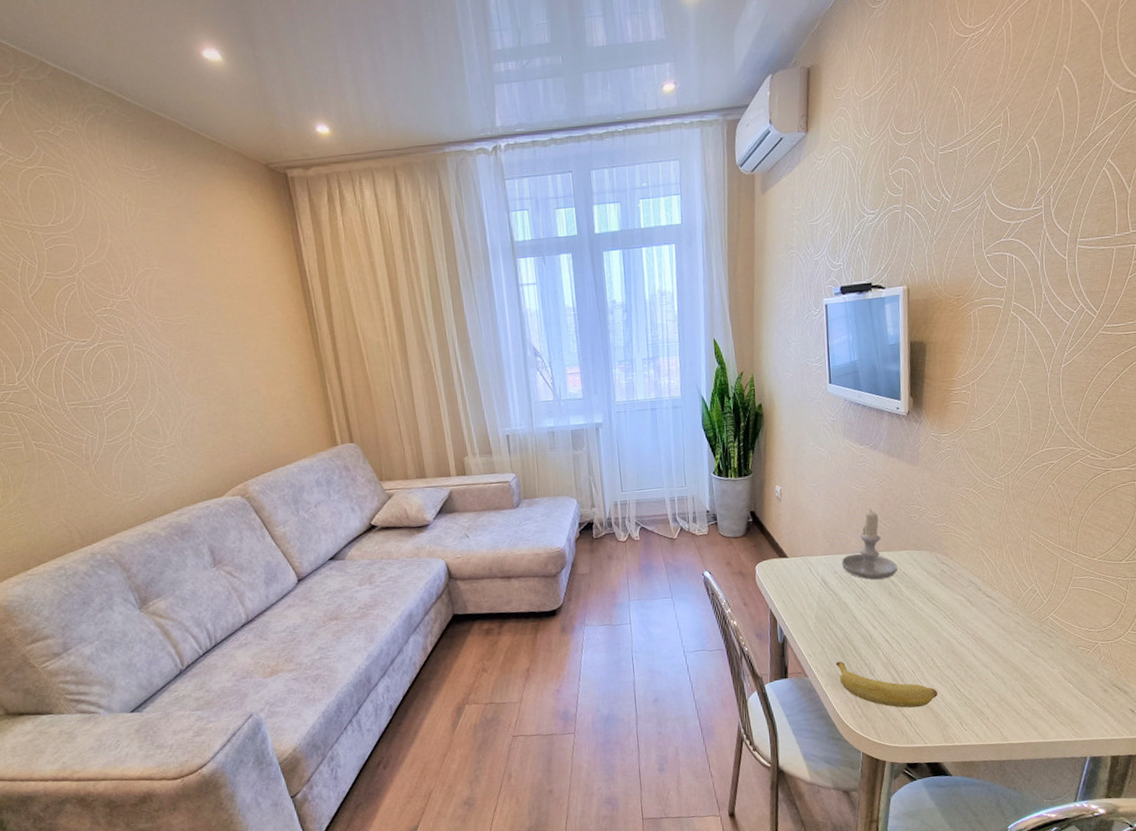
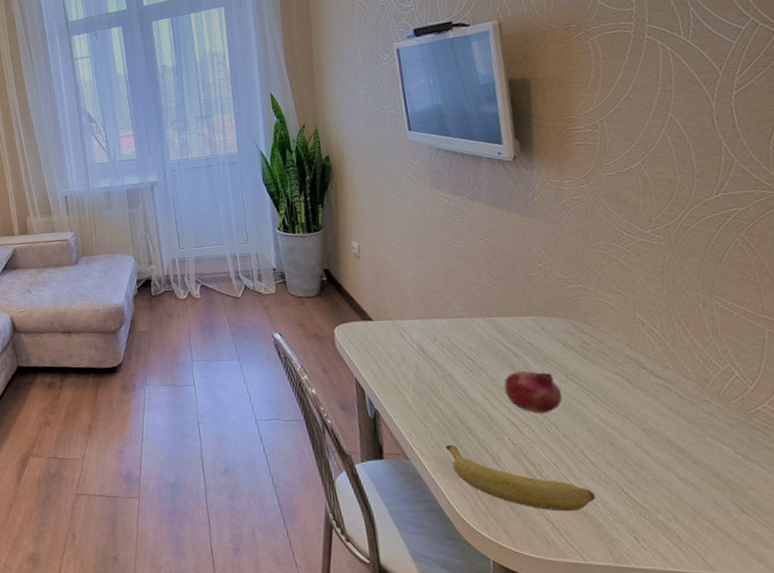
candle: present [841,509,897,580] -> none [441,267,519,350]
fruit: none [883,596,924,631] -> present [504,371,563,414]

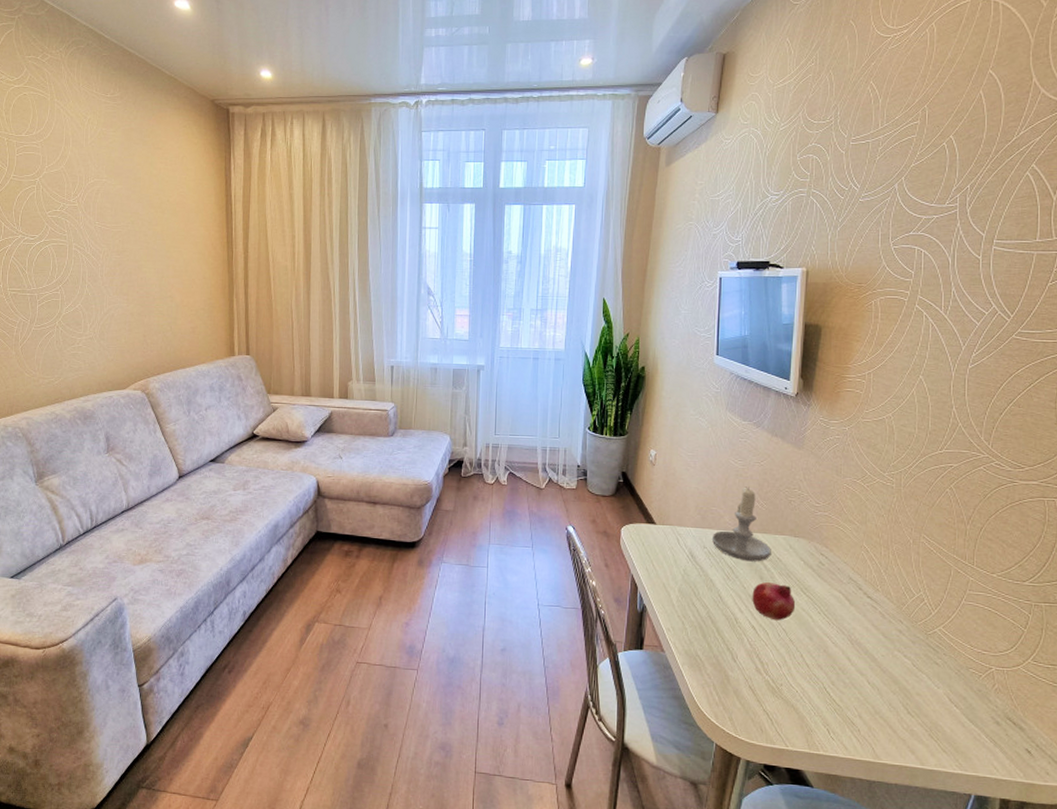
candle: none [441,267,519,350] -> present [711,486,771,562]
banana: present [445,445,595,512] -> none [696,641,804,706]

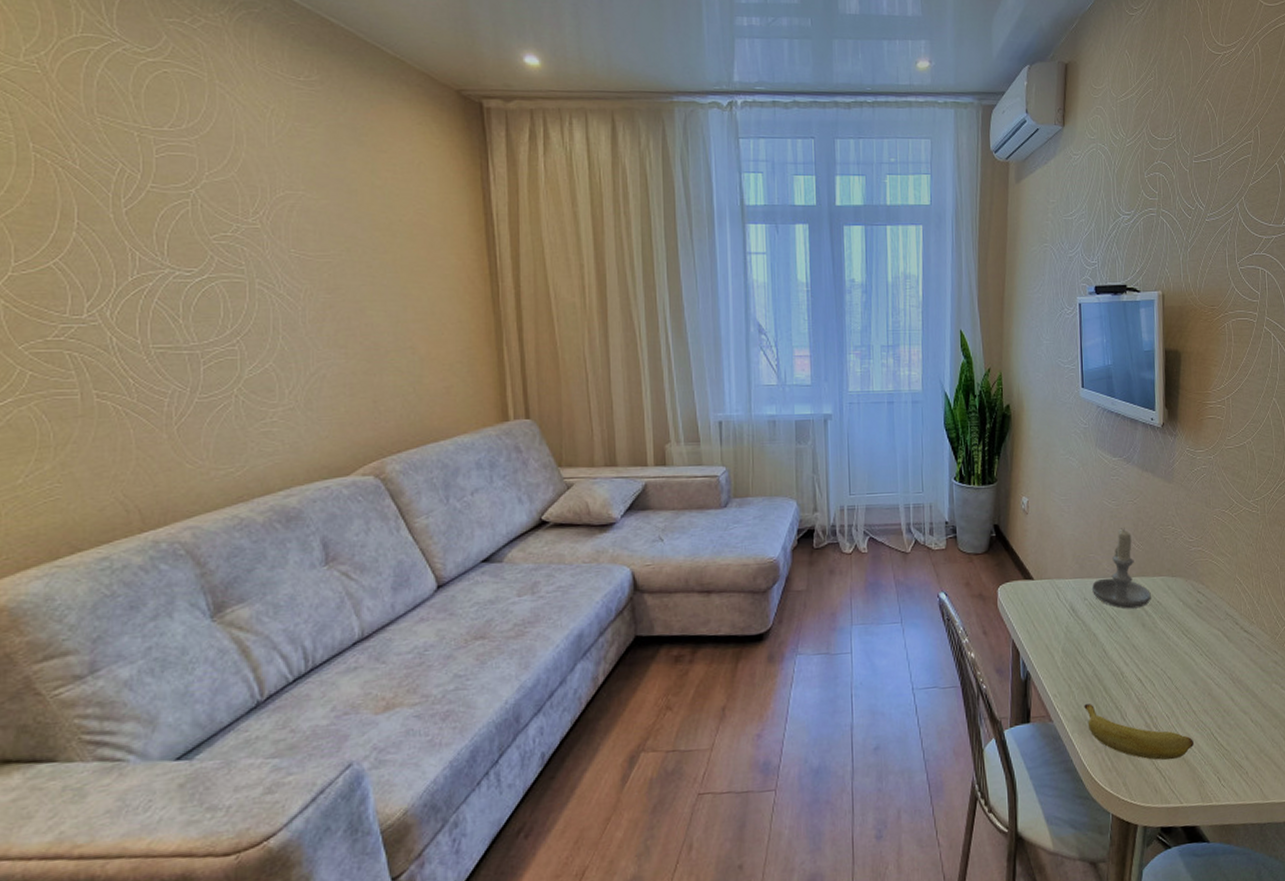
banana: none [696,641,804,706] -> present [1084,704,1194,760]
fruit: present [752,582,796,621] -> none [1136,628,1179,669]

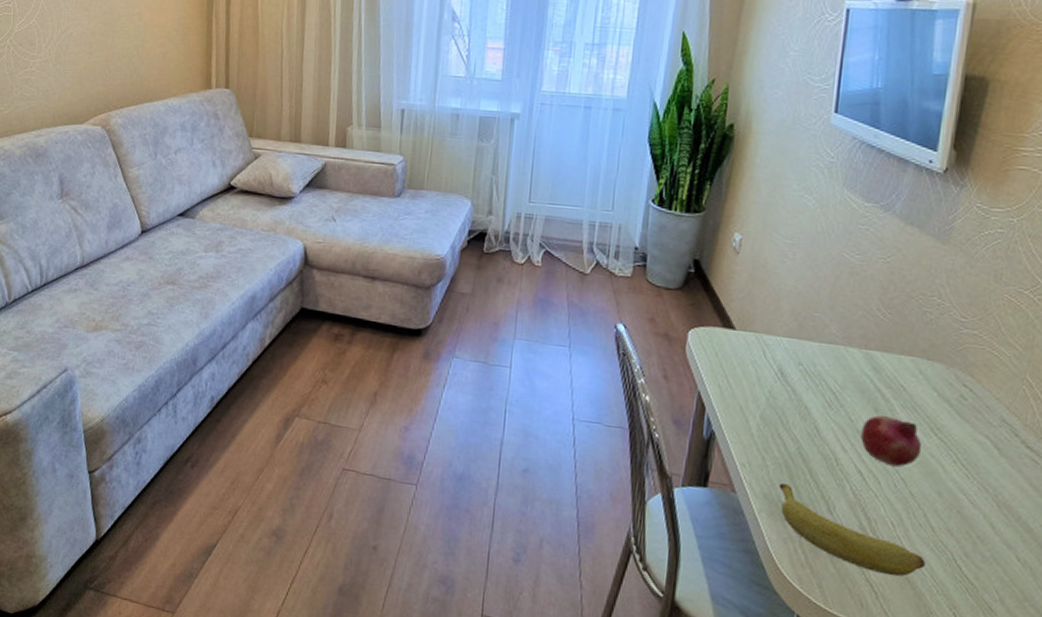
candle: present [1091,528,1151,609] -> none [810,289,893,389]
fruit: none [1136,628,1179,669] -> present [861,415,922,468]

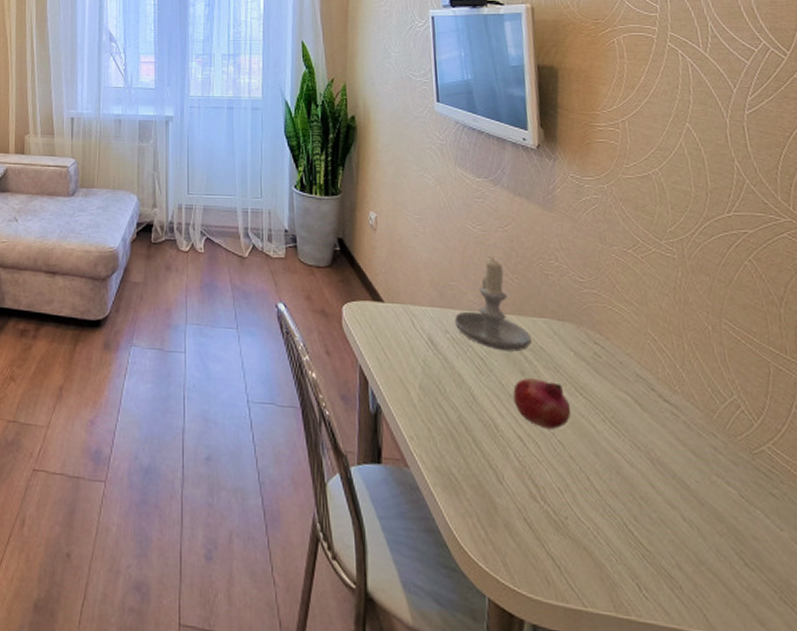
banana: present [779,483,925,577] -> none [448,455,599,548]
candle: none [810,289,893,389] -> present [454,257,531,352]

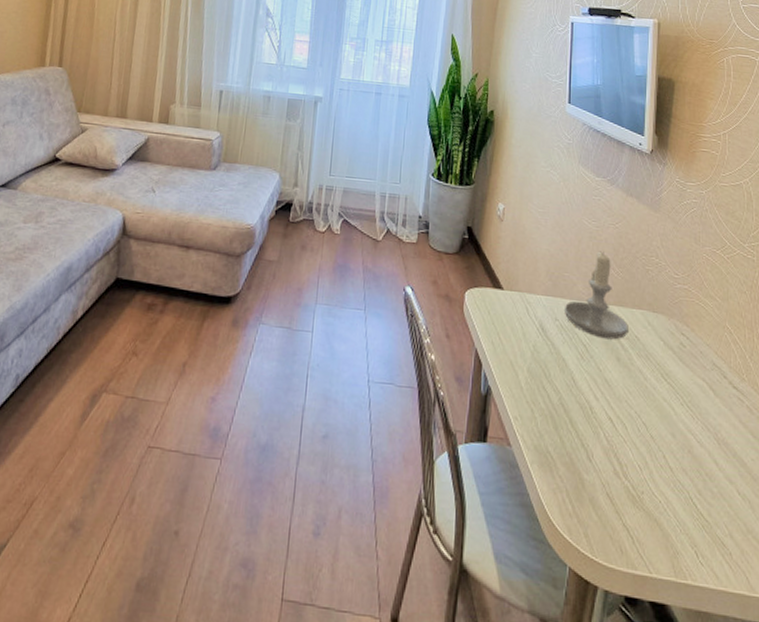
fruit: present [513,378,572,430] -> none [608,364,656,412]

